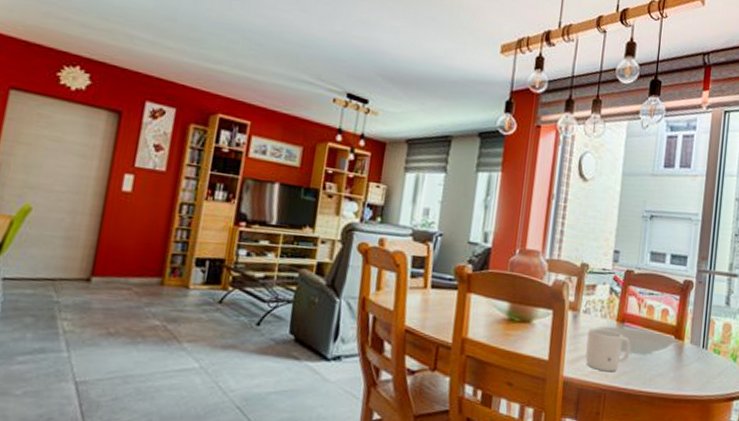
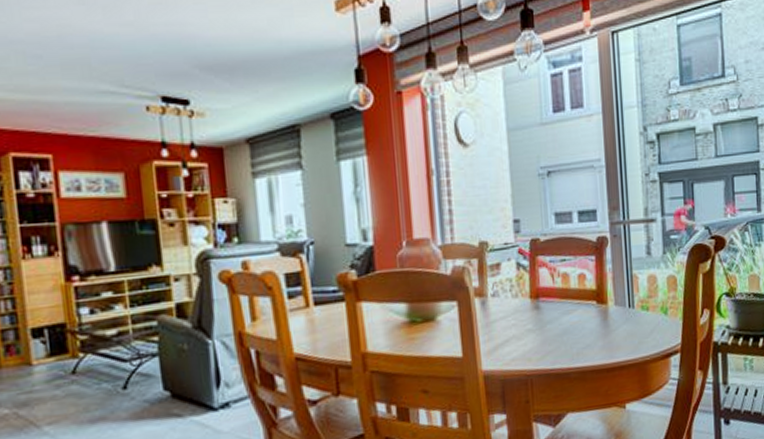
mug: present [585,327,631,372] -> none [500,309,552,356]
bowl: present [595,326,676,355] -> none [508,301,599,330]

